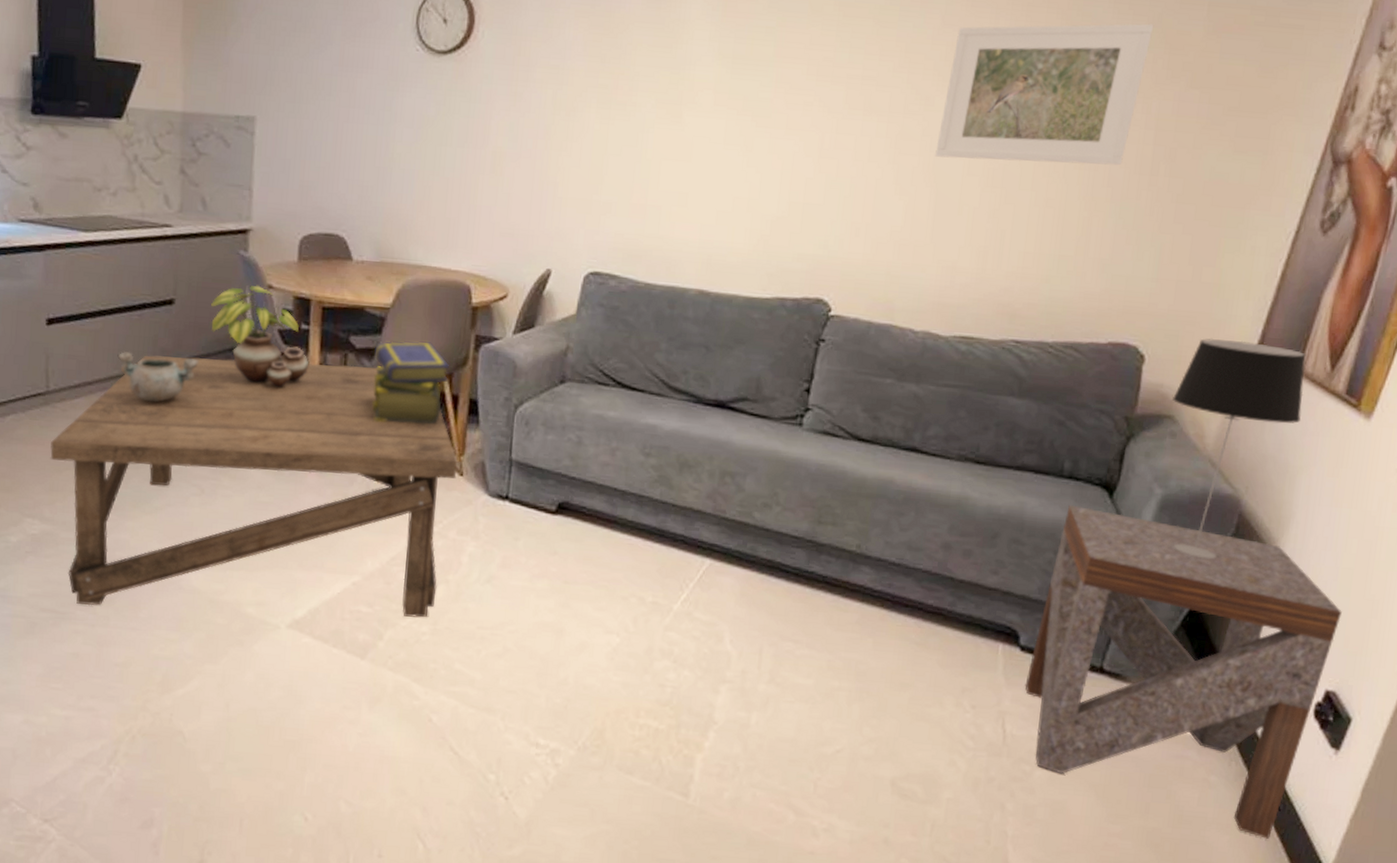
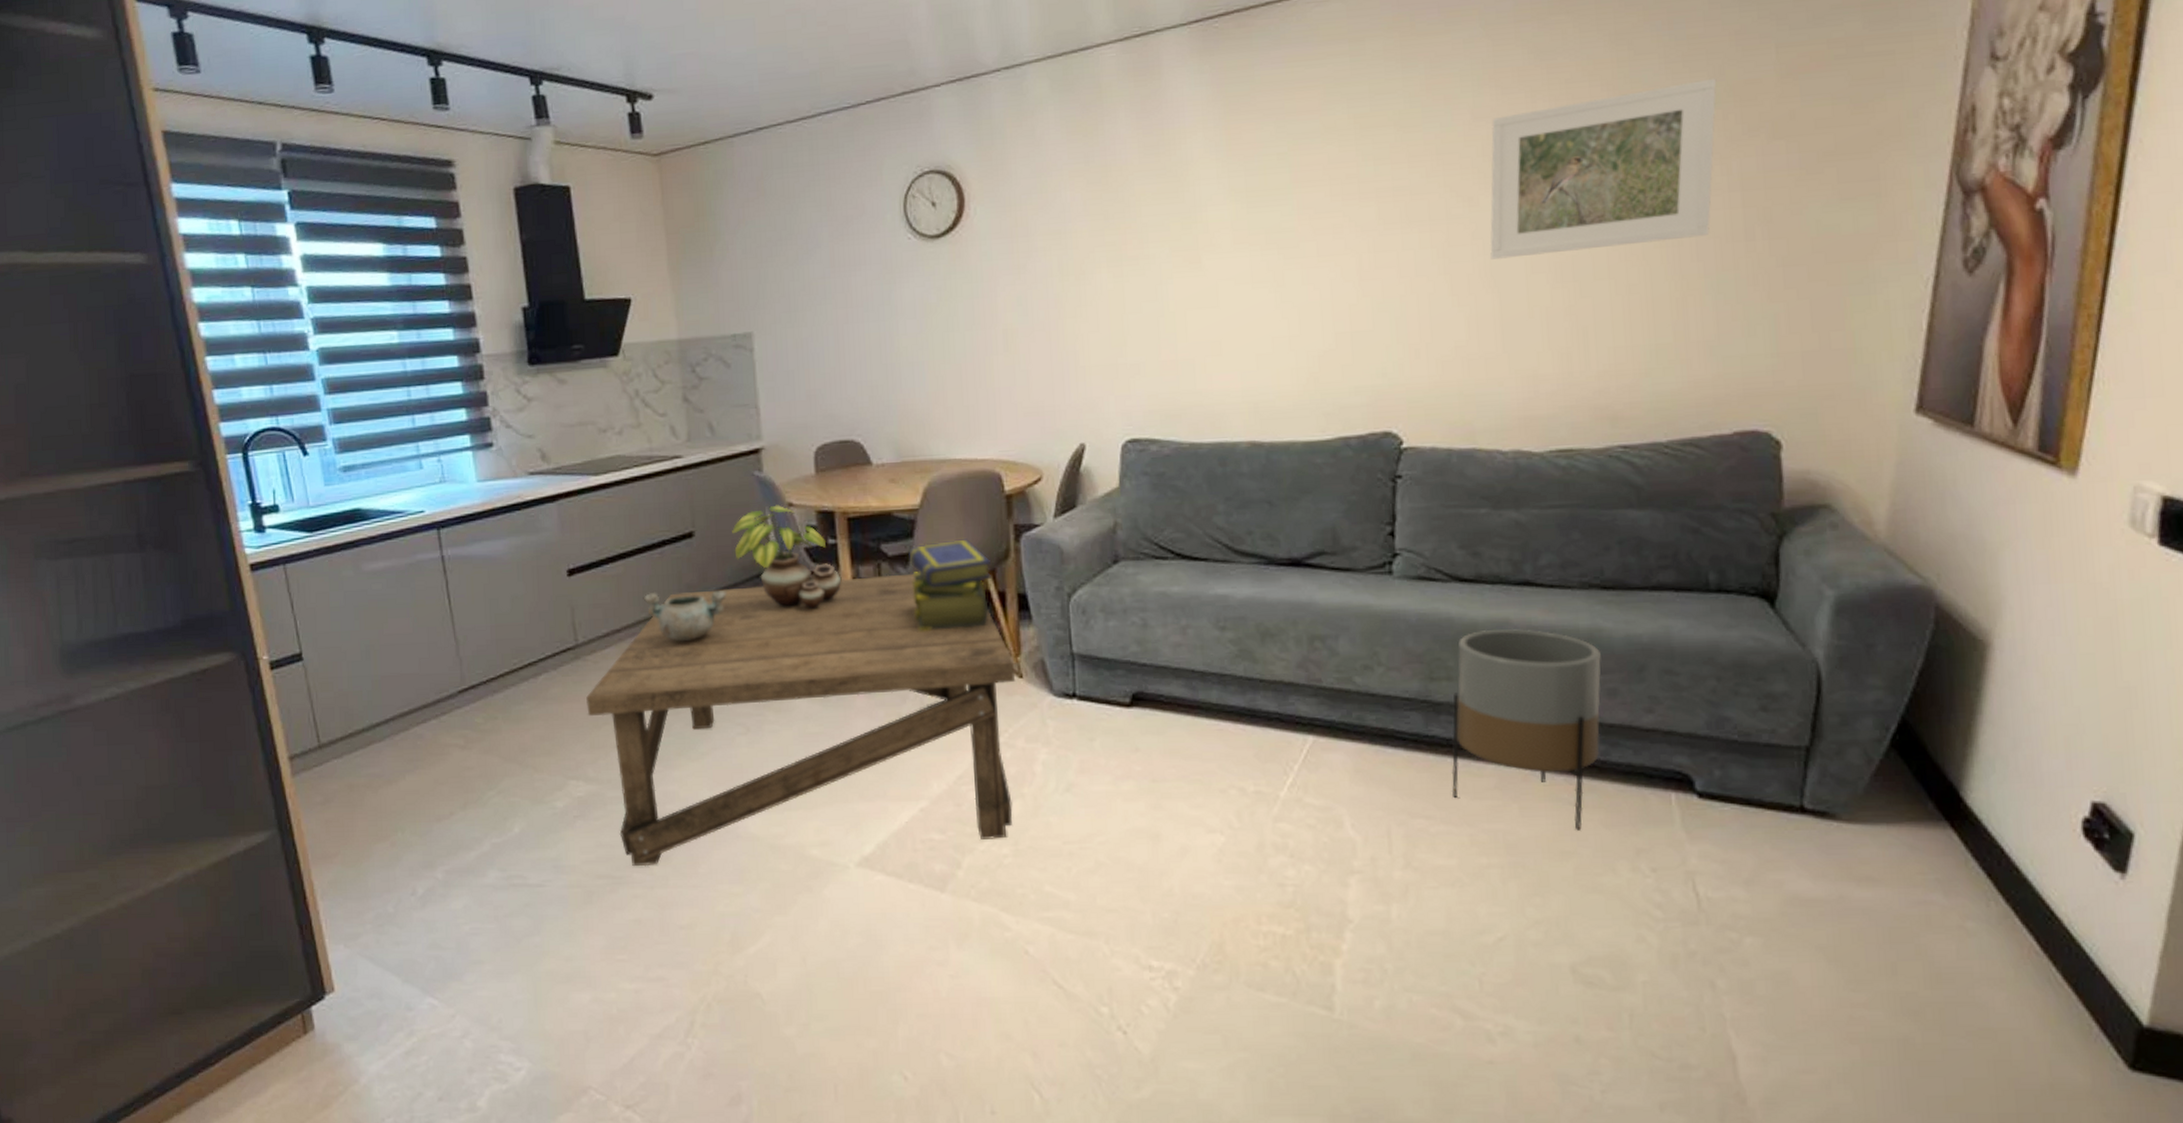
planter: none [819,485,964,667] -> present [1451,628,1601,830]
side table: present [1025,504,1342,840] -> none [1711,621,2092,993]
table lamp: present [1172,338,1306,560] -> none [1825,408,1988,664]

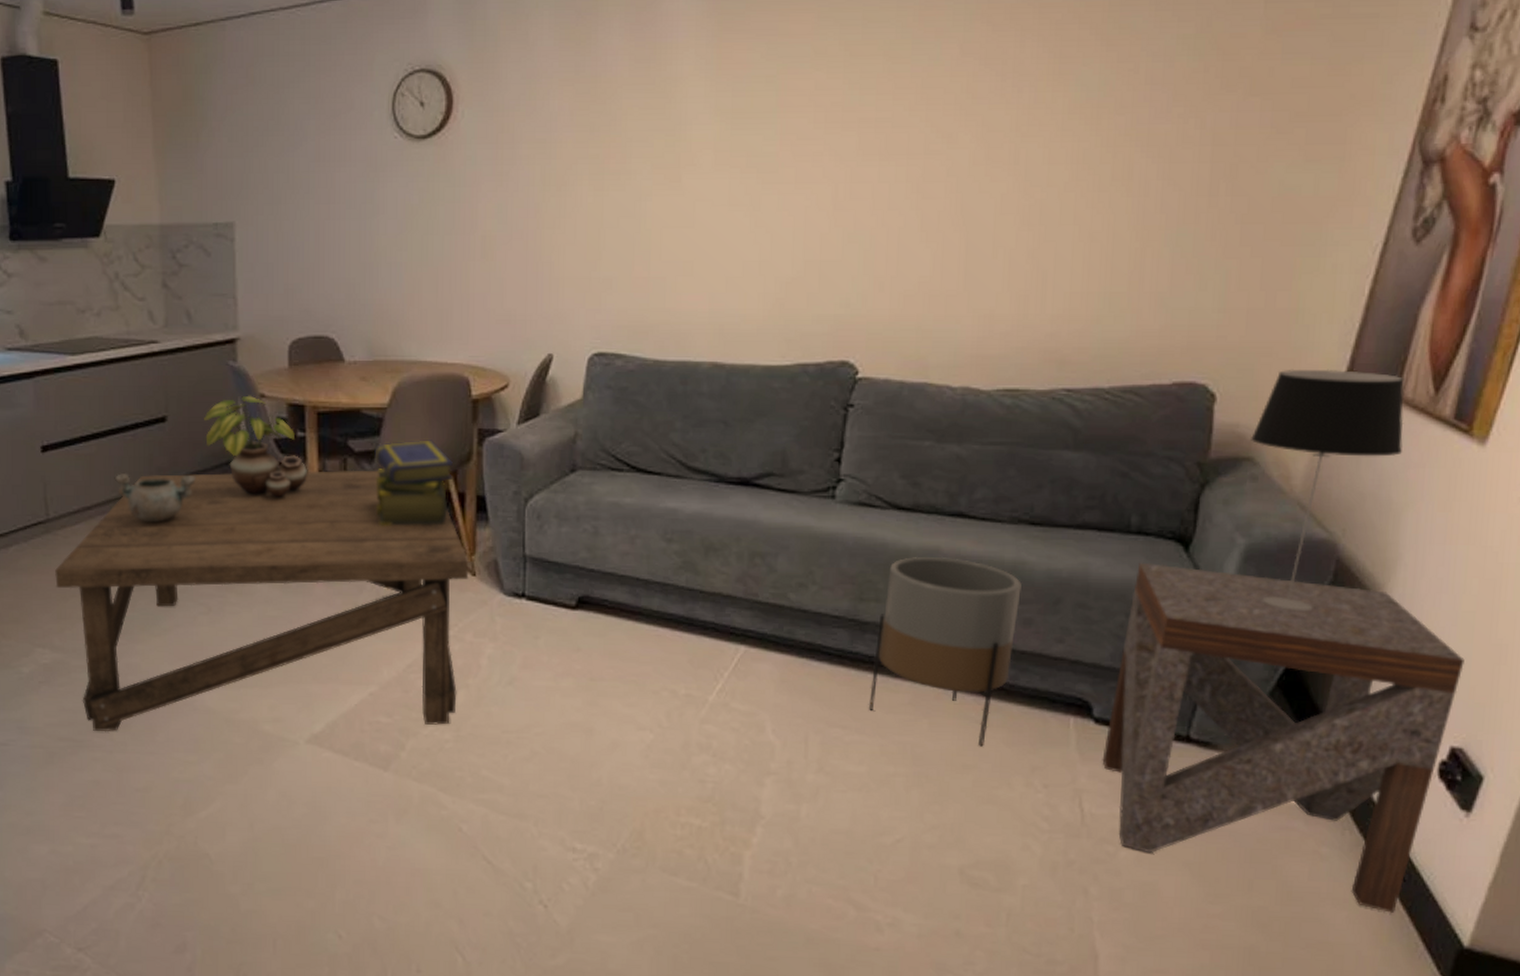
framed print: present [1490,78,1717,259] -> none [962,29,1203,198]
side table: none [1711,621,2092,993] -> present [1102,562,1465,914]
table lamp: none [1825,408,1988,664] -> present [1251,369,1405,612]

